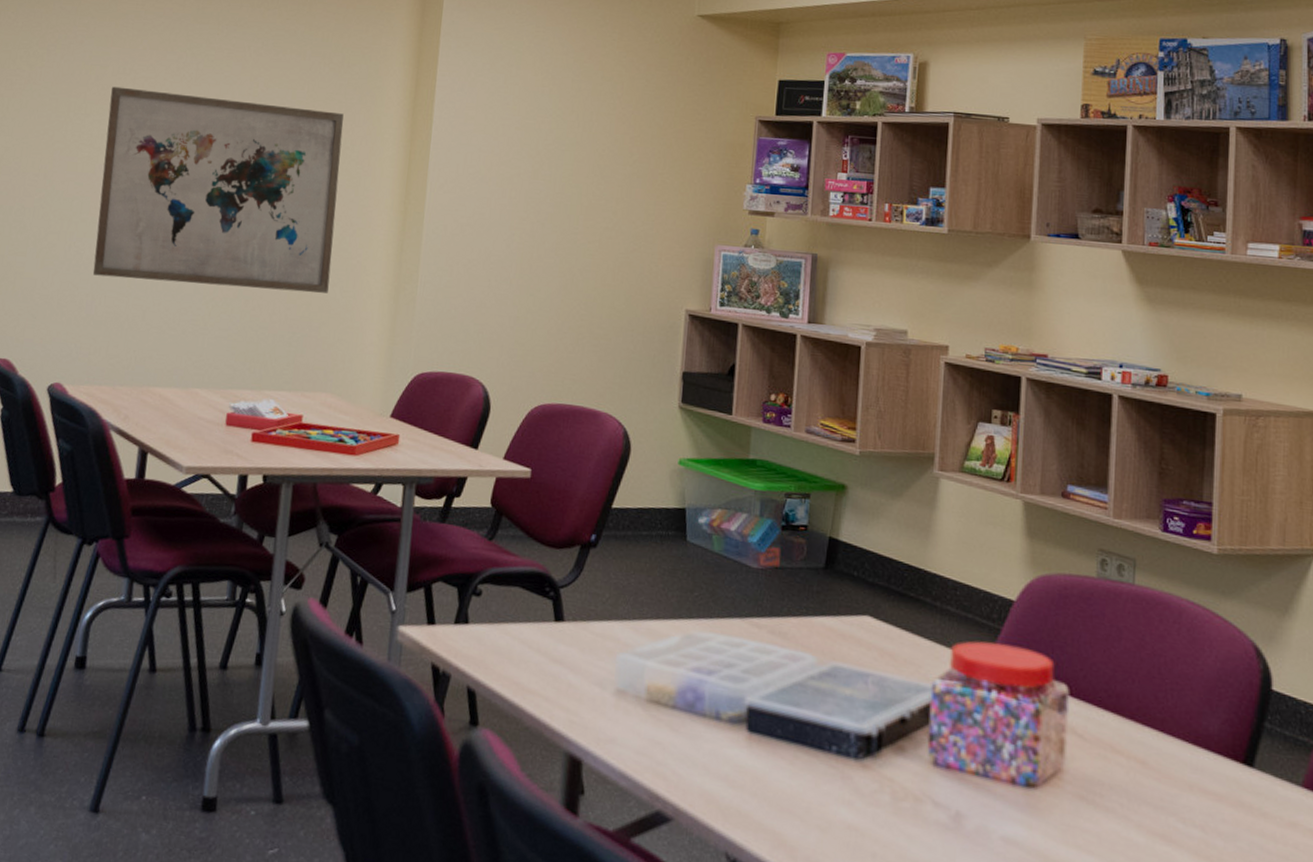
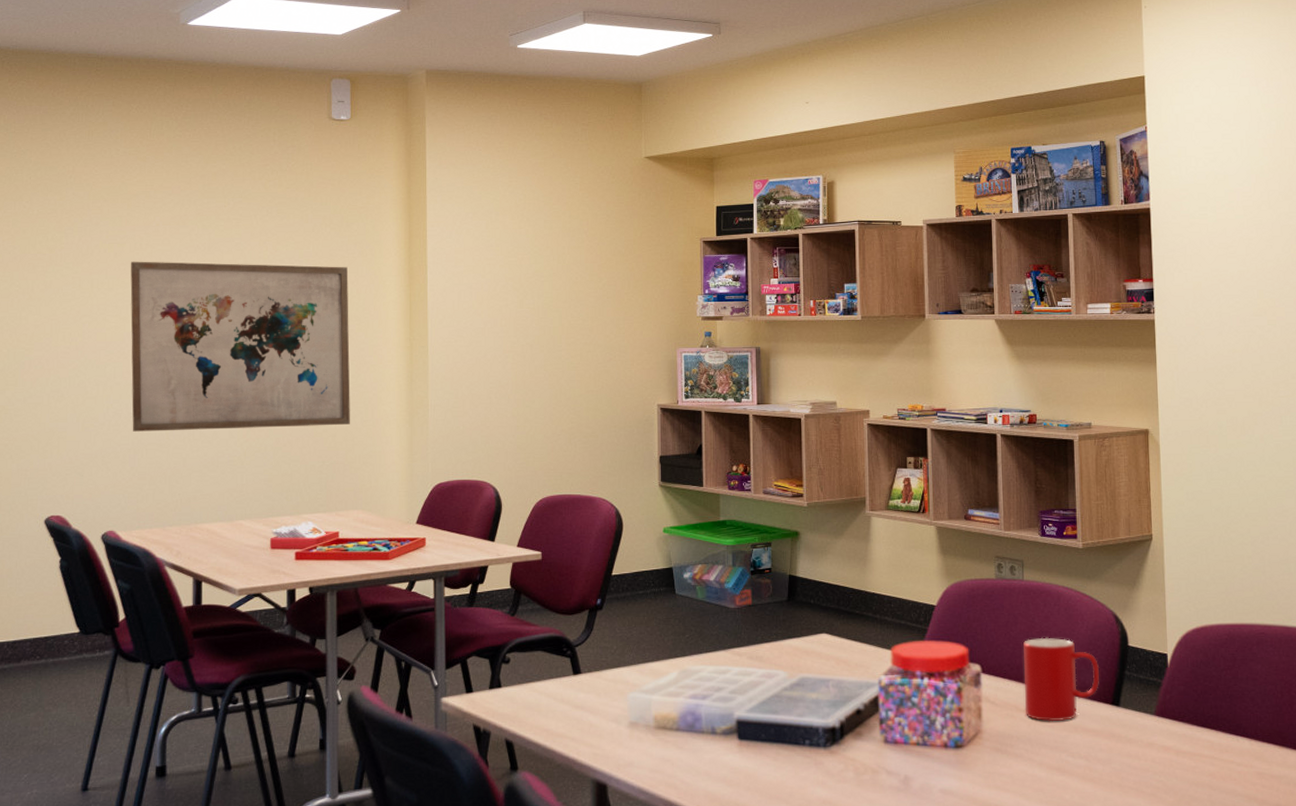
cup: none [1123,661,1230,775] -> present [1023,637,1100,722]

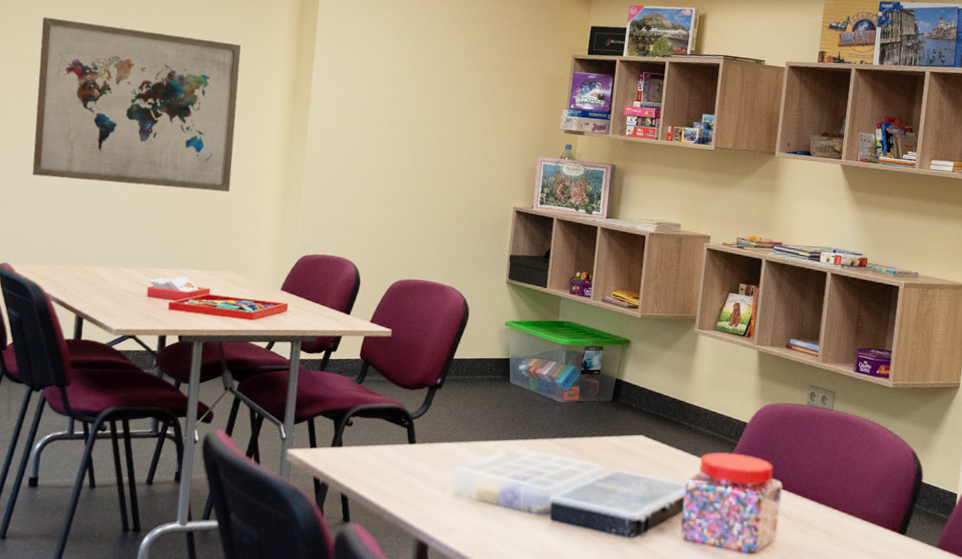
cup: present [1023,637,1100,722] -> none [817,464,892,542]

